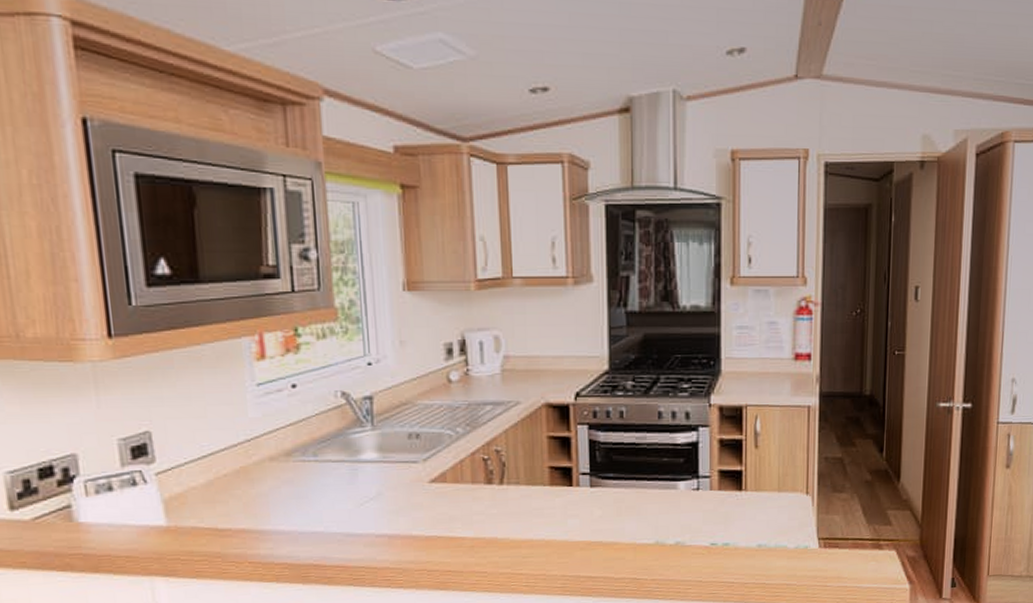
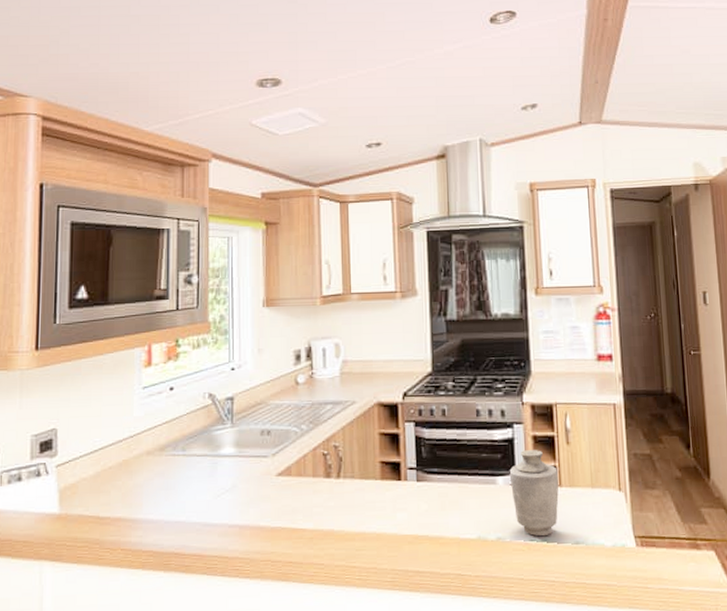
vase: none [692,454,745,540] -> present [509,450,559,537]

